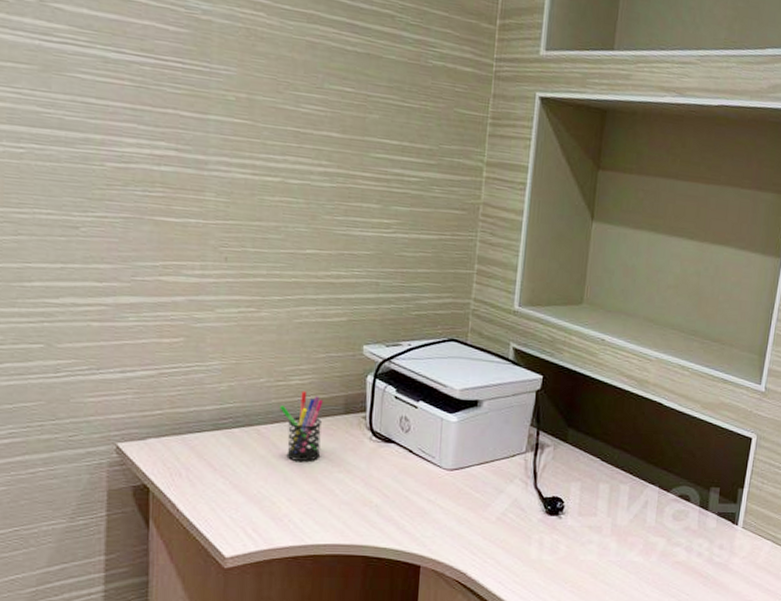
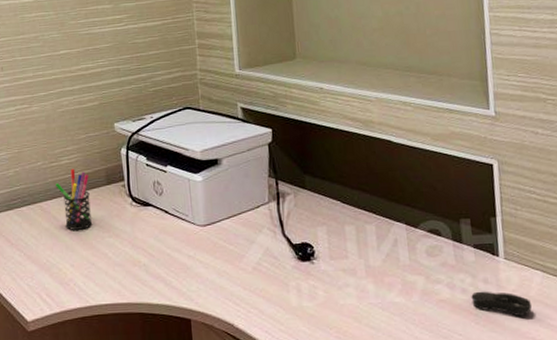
computer mouse: none [704,556,757,582] -> present [471,291,532,317]

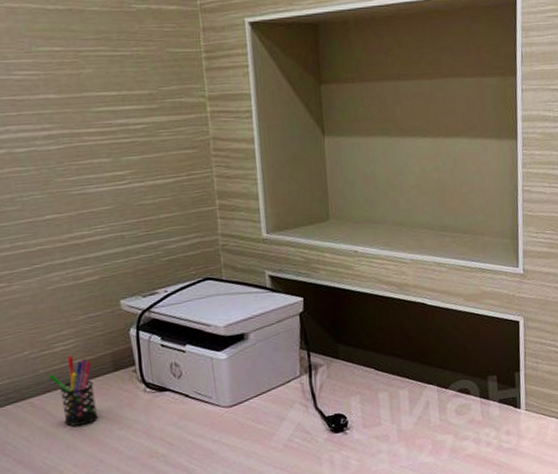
computer mouse: present [471,291,532,317] -> none [495,441,547,462]

